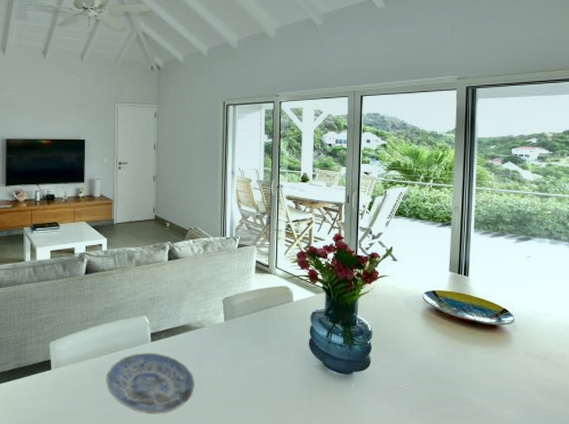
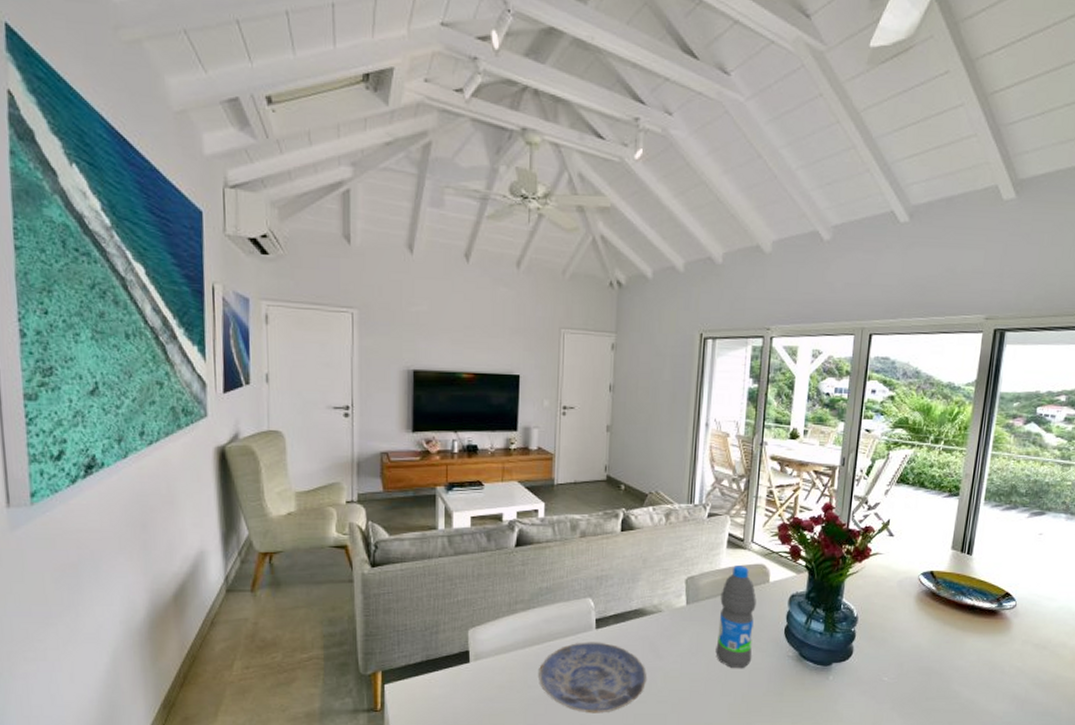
water bottle: none [251,288,283,377] -> present [716,566,756,669]

